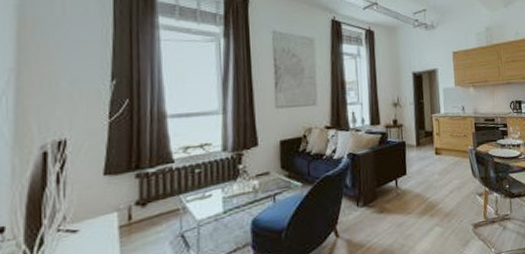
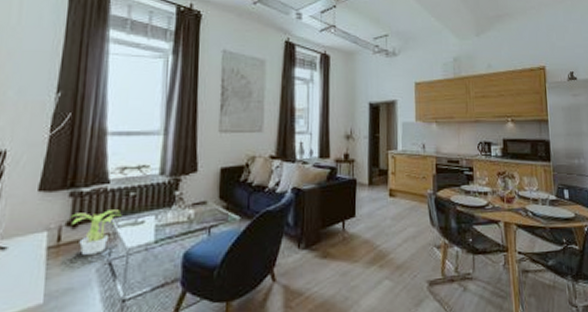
potted plant: none [139,186,189,230] -> present [70,209,122,255]

